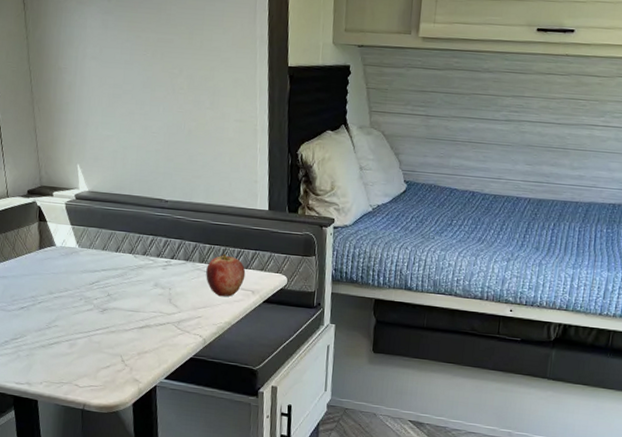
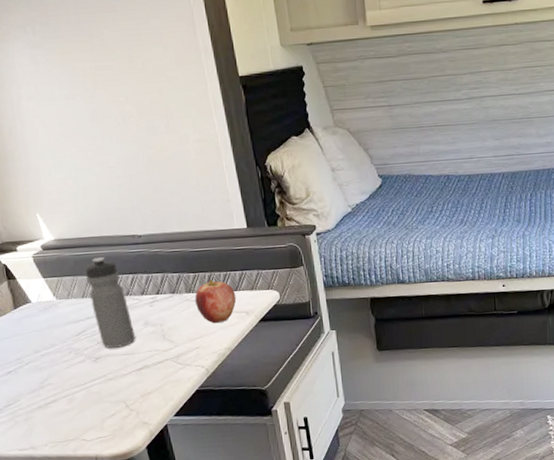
water bottle: none [109,214,144,304] -> present [84,256,136,349]

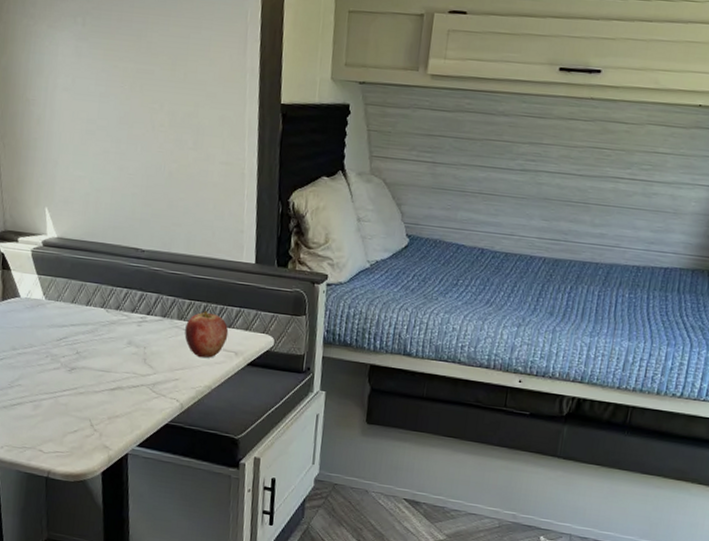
water bottle: present [84,256,136,349] -> none [79,263,117,363]

